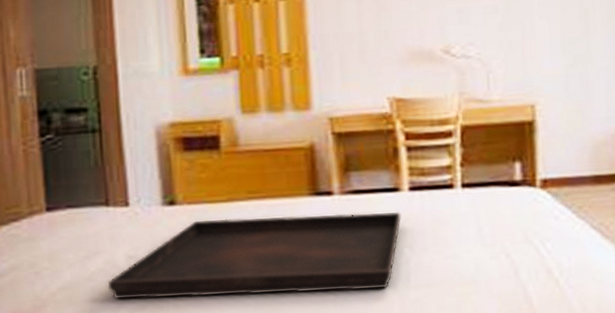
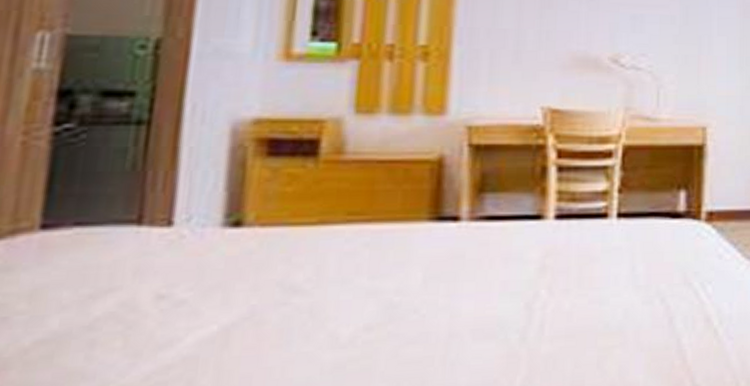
serving tray: present [108,211,401,299] -> none [117,243,542,357]

